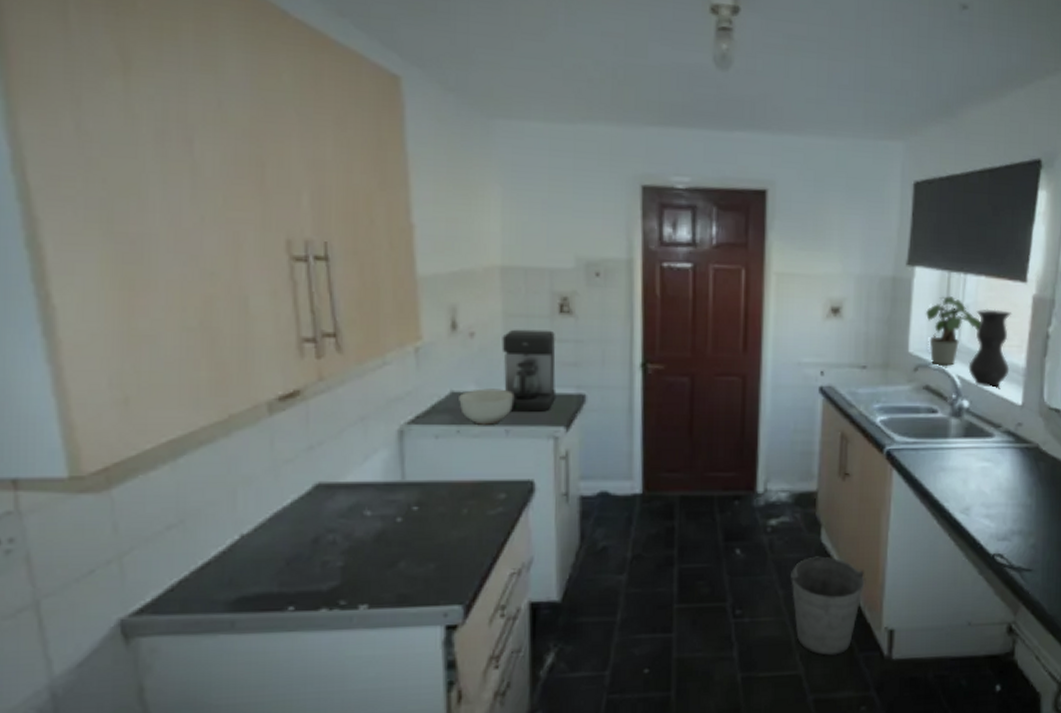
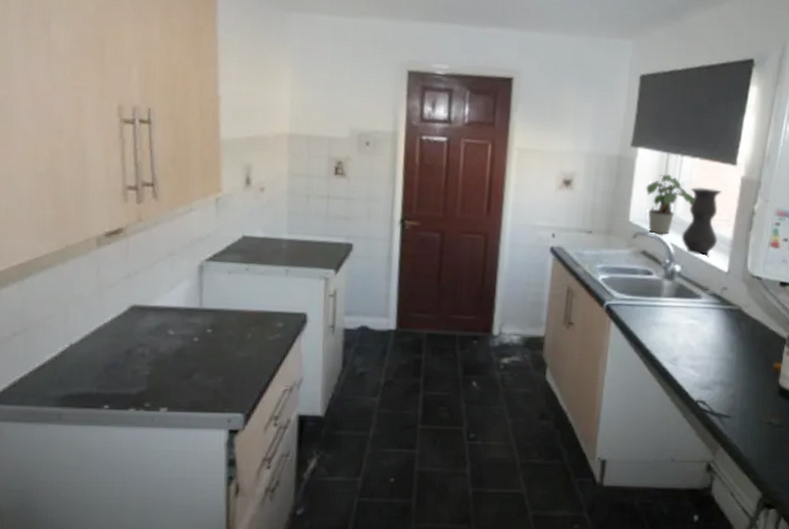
bowl: present [459,388,515,425] -> none [249,234,295,265]
coffee maker: present [502,329,557,412] -> none [286,186,330,256]
bucket: present [791,556,865,656] -> none [518,392,583,479]

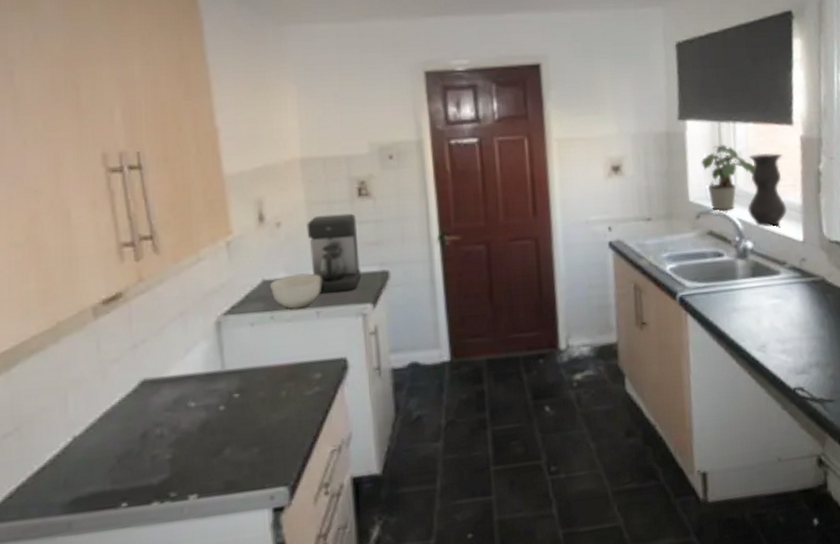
bowl: none [249,234,295,265] -> present [270,273,322,309]
coffee maker: none [286,186,330,256] -> present [306,213,362,294]

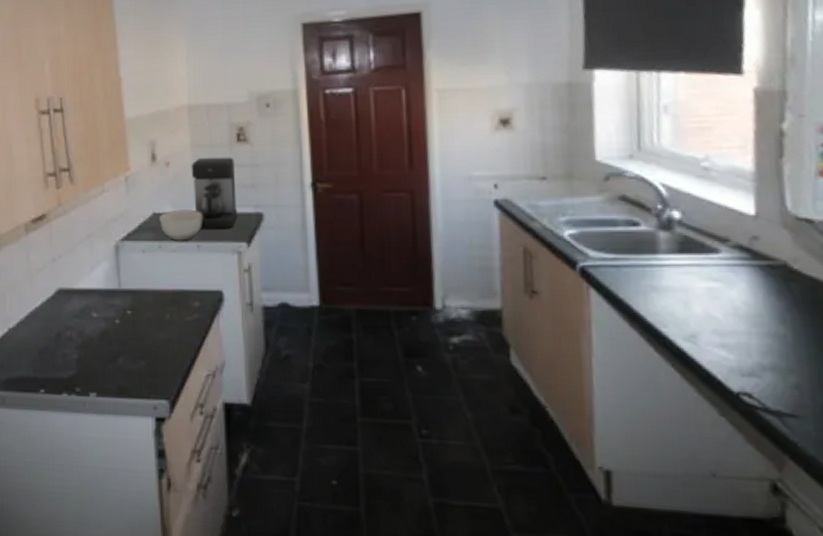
potted plant: present [700,144,754,211] -> none [611,96,686,173]
vase: present [747,152,787,228] -> none [674,107,732,196]

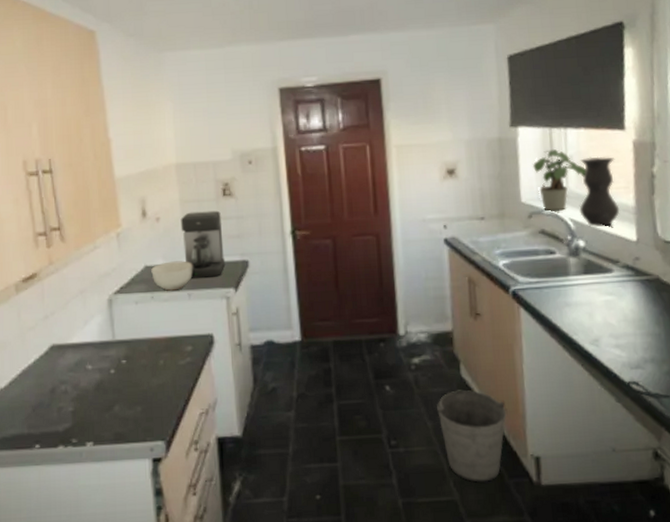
bucket: none [479,379,569,492] -> present [437,389,507,483]
potted plant: none [611,96,686,173] -> present [532,148,586,211]
vase: none [674,107,732,196] -> present [579,156,620,228]

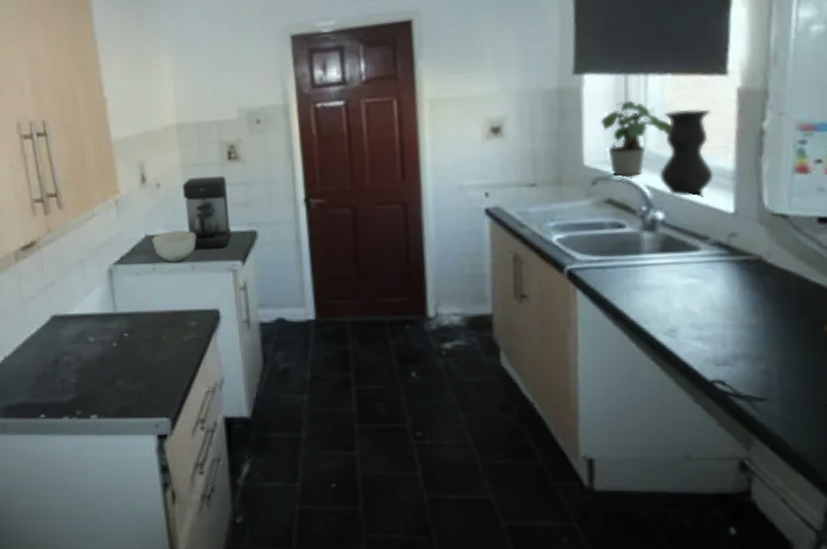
bucket: present [437,389,507,483] -> none [471,380,555,482]

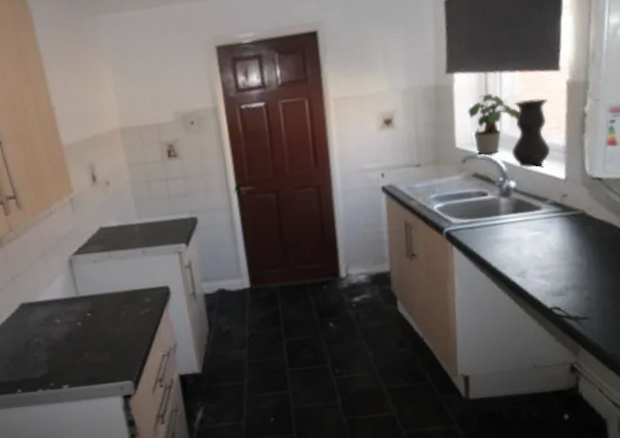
bowl: present [152,230,197,262] -> none [106,221,145,249]
coffee maker: present [182,175,232,249] -> none [129,171,176,237]

